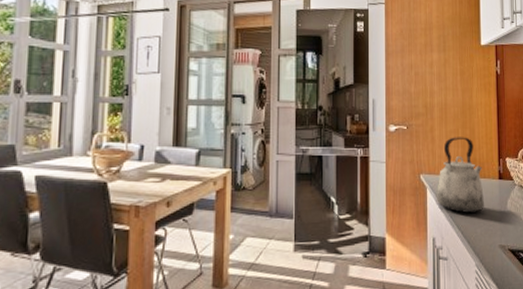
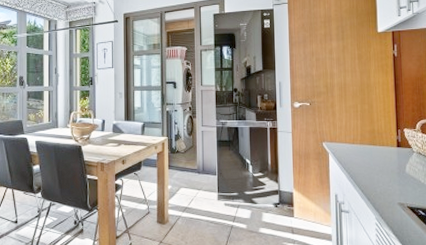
kettle: present [437,137,484,213] -> none [338,111,383,175]

